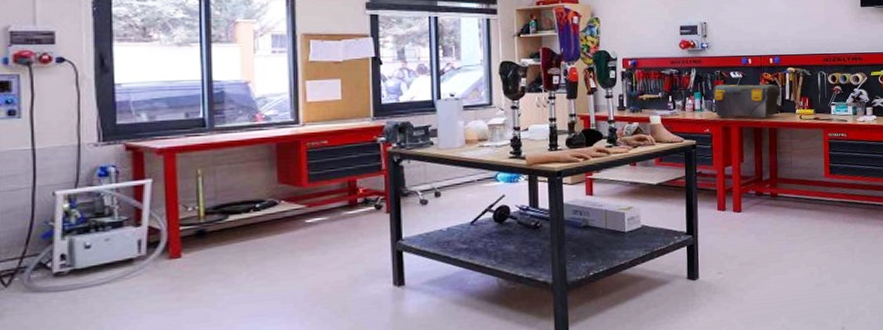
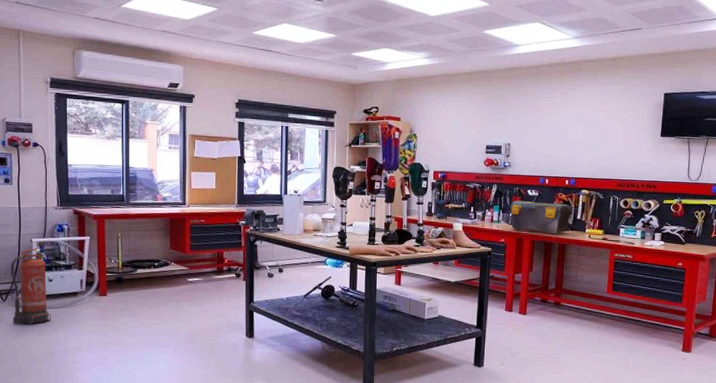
fire extinguisher: none [18,202,91,318] -> present [11,247,52,325]

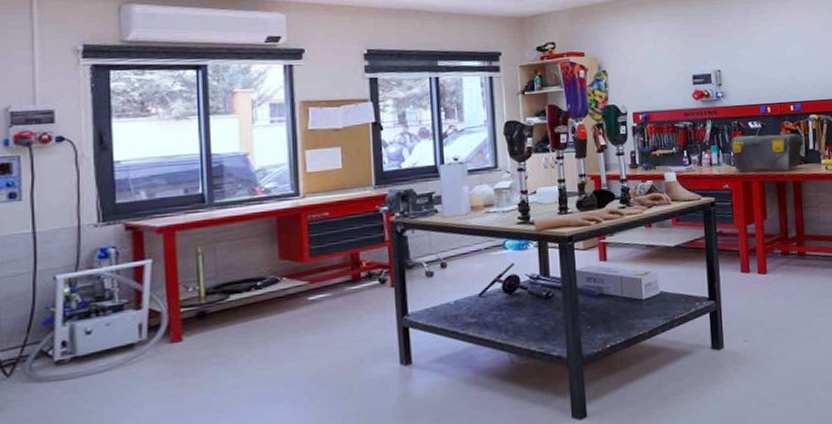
fire extinguisher: present [11,247,52,325] -> none [20,286,92,410]

